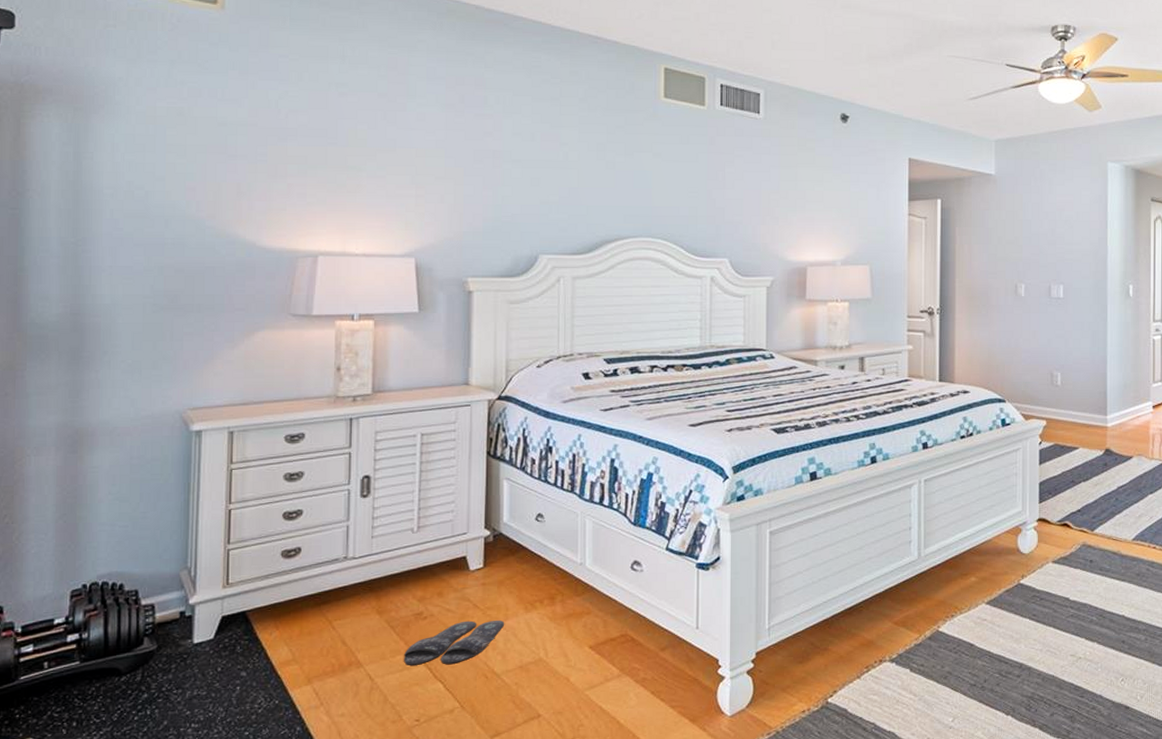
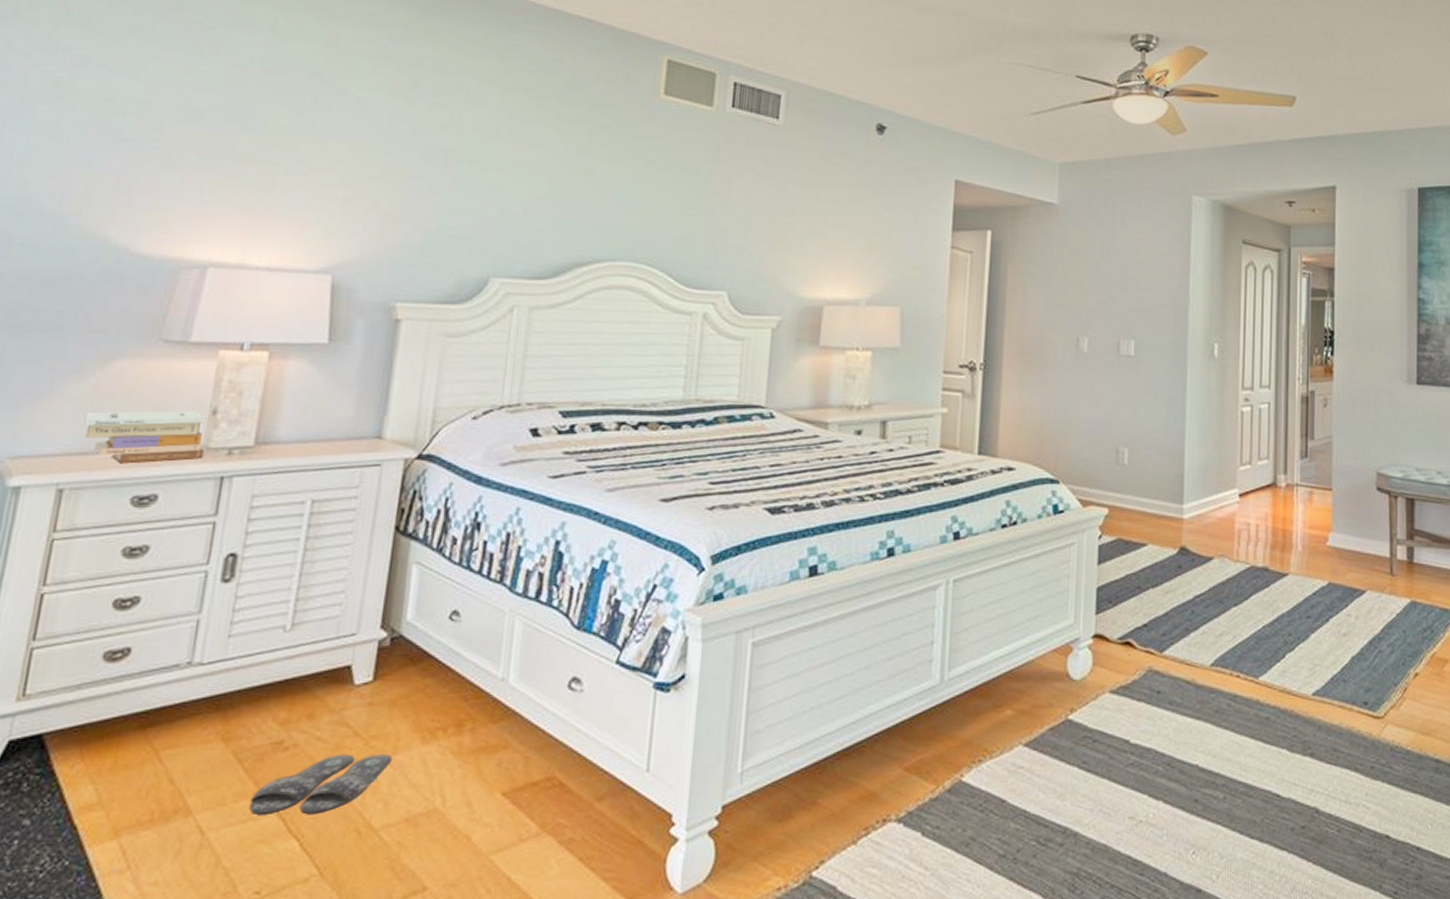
books: none [241,367,335,411] -> present [84,410,205,464]

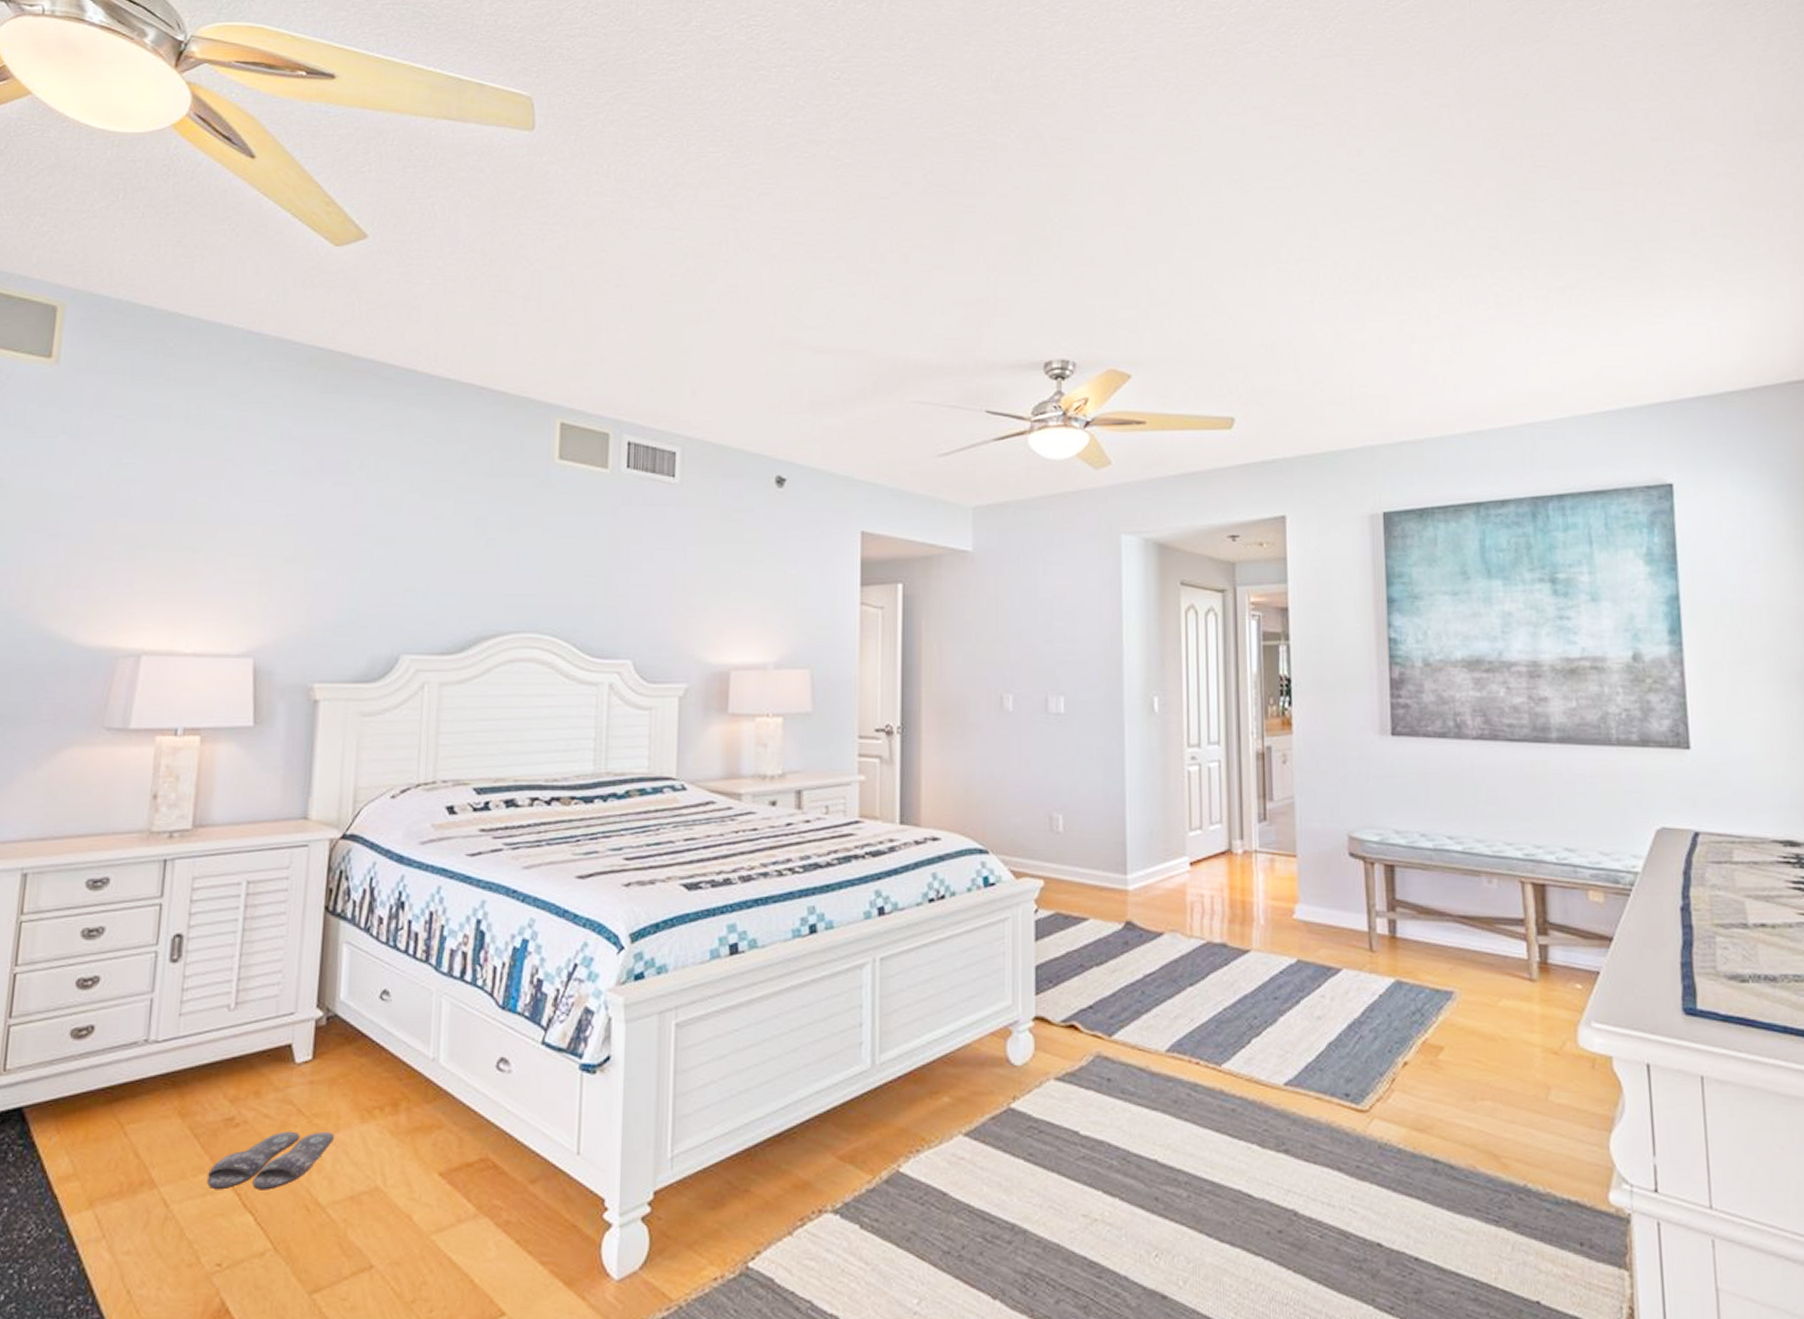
books: present [84,410,205,464] -> none [41,795,148,849]

